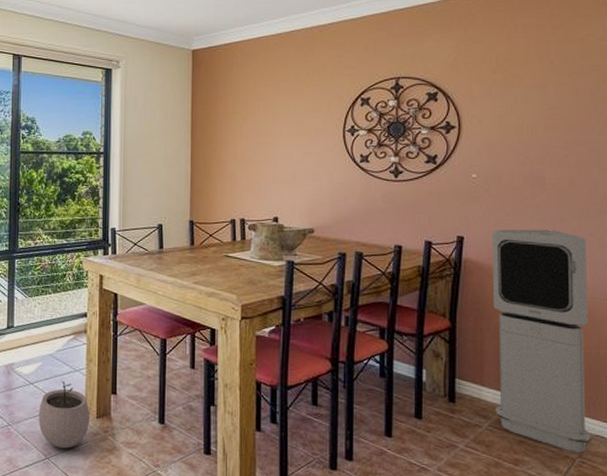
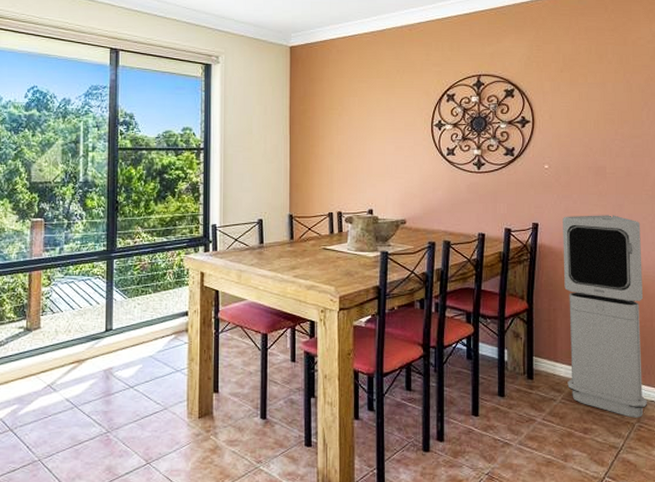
plant pot: present [38,380,90,448] -> none [139,381,192,452]

